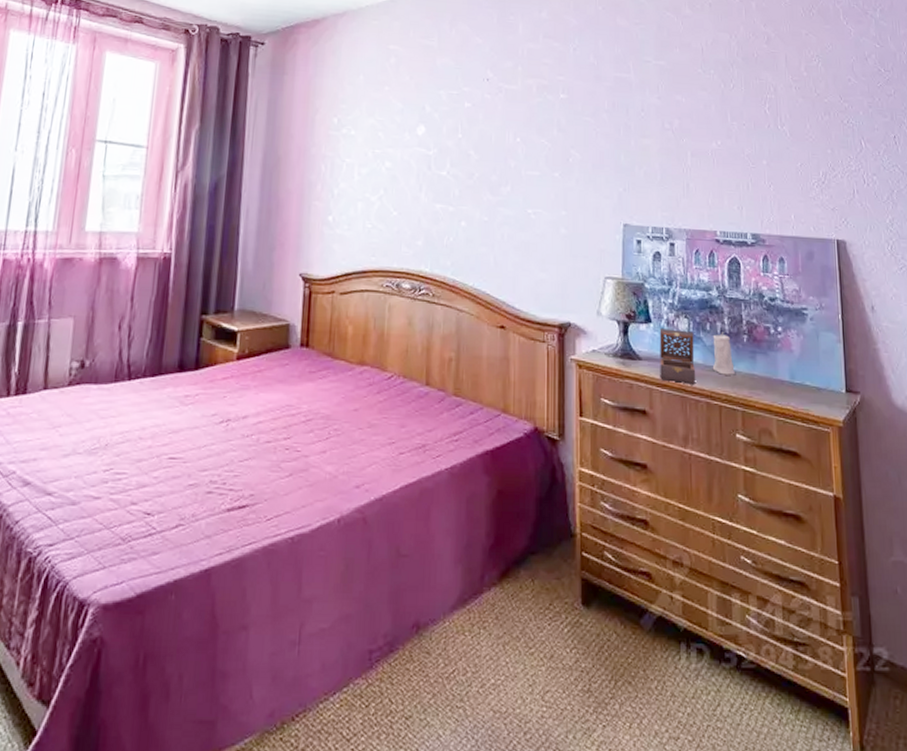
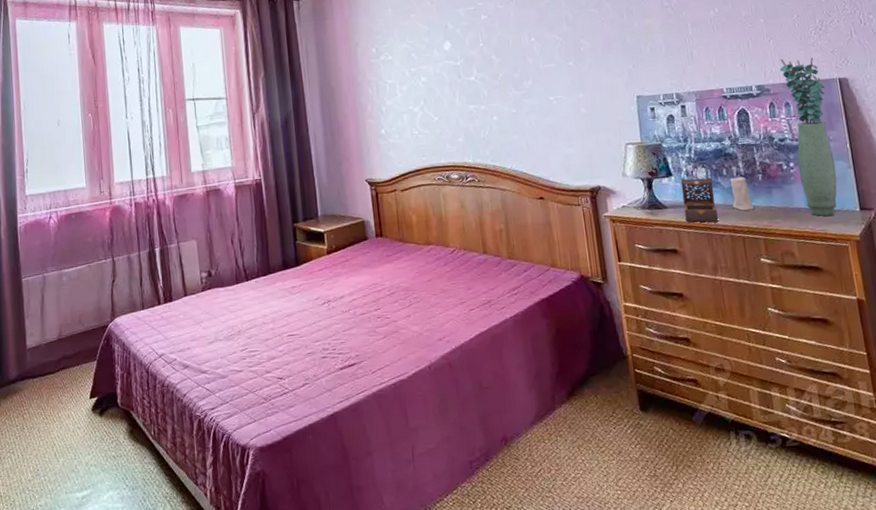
vase: none [777,208,825,395] -> present [779,58,837,217]

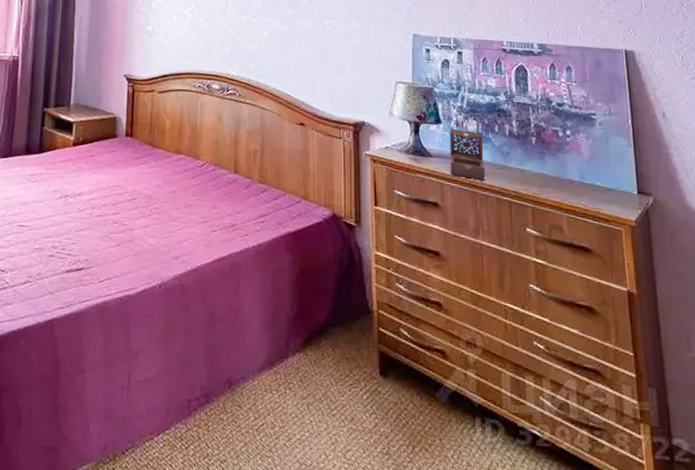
candle: present [730,174,755,211] -> none [501,134,525,174]
vase: present [779,58,837,217] -> none [564,20,615,195]

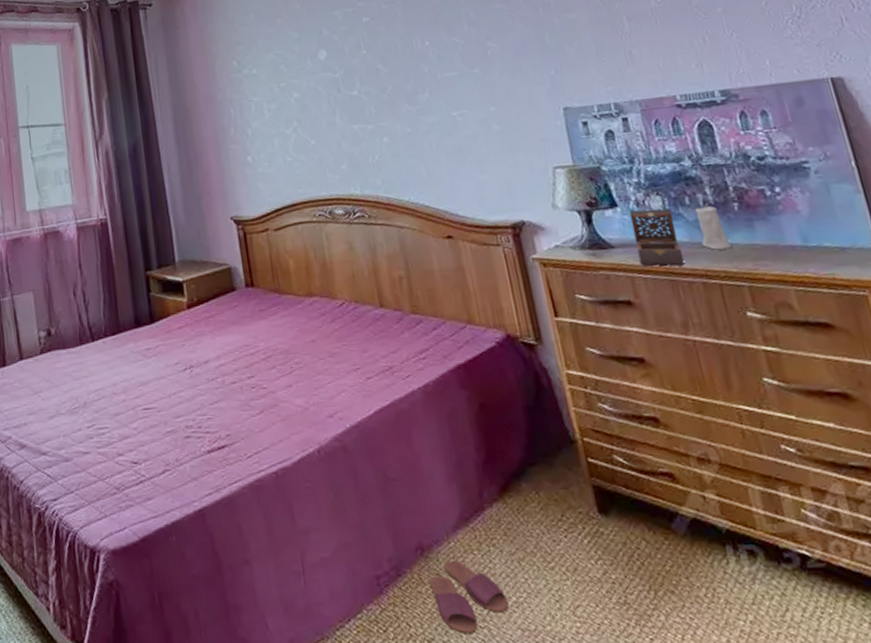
slippers: none [231,396,293,461] -> present [429,561,509,635]
candle: none [501,134,525,174] -> present [695,203,733,250]

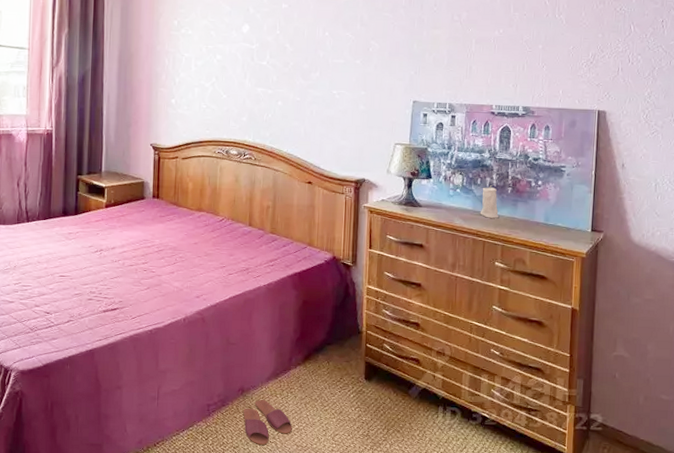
jewelry box: present [629,209,684,267] -> none [436,183,467,226]

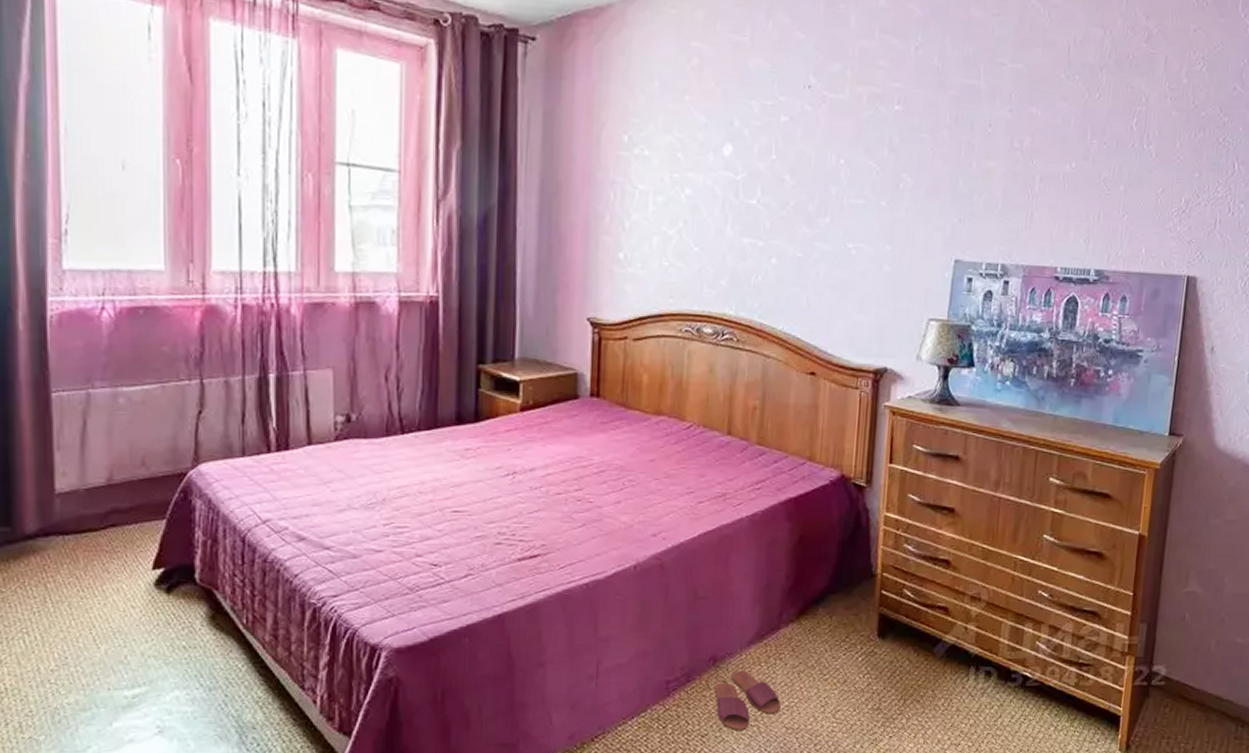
candle: present [480,185,499,218] -> none [1033,376,1058,420]

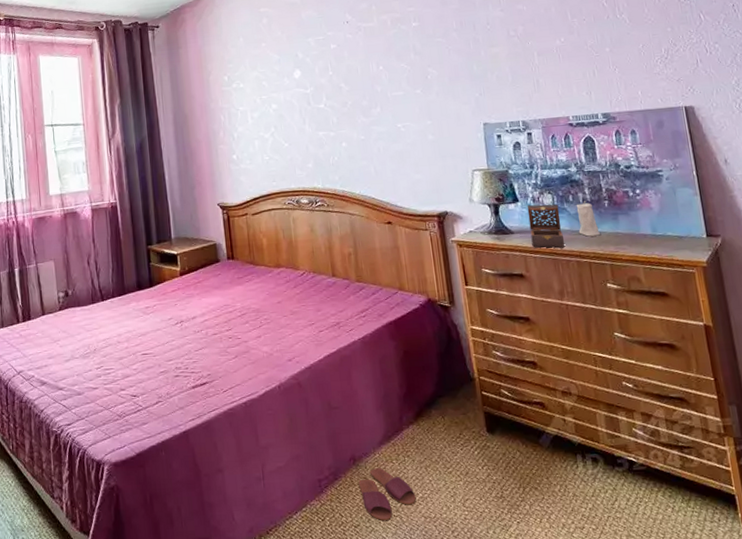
jewelry box: none [977,373,1019,430] -> present [527,204,565,249]
candle: none [1033,376,1058,420] -> present [576,201,601,237]

